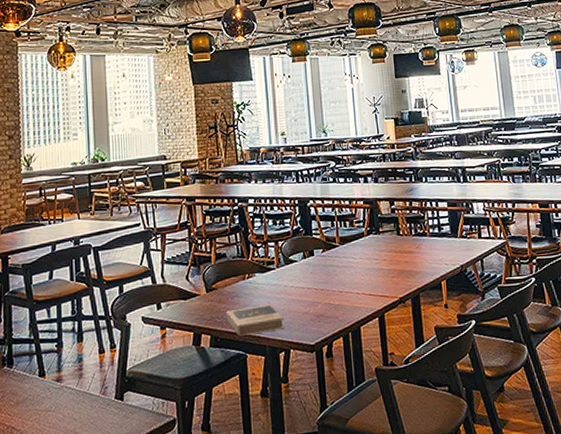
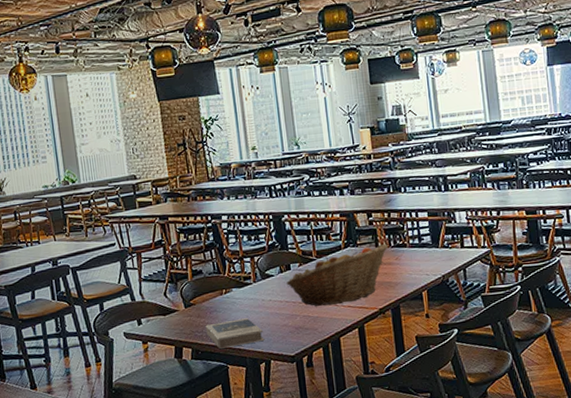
fruit basket: none [309,231,409,294] -> present [286,243,388,306]

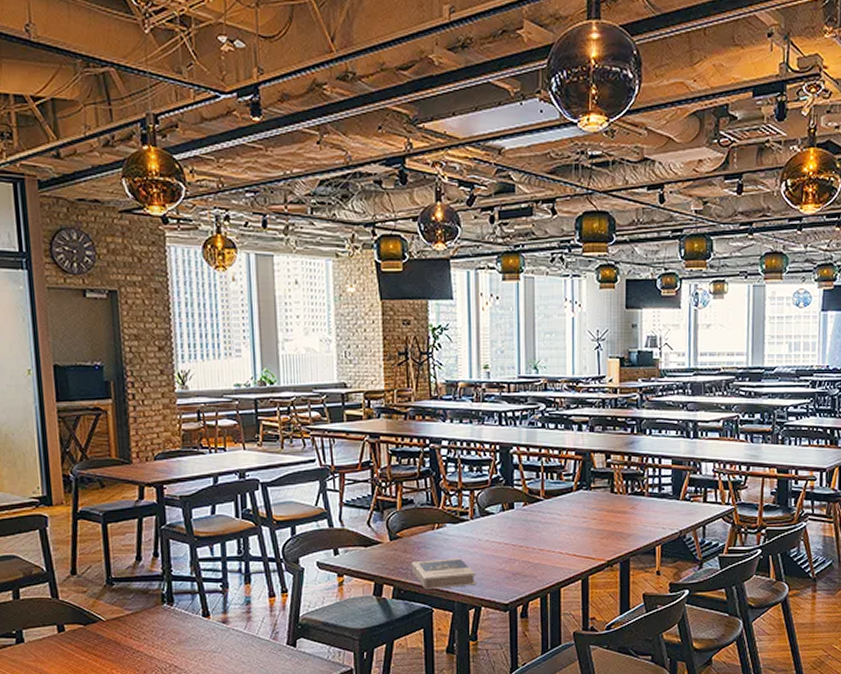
fruit basket: present [286,243,388,306] -> none [508,489,624,553]

